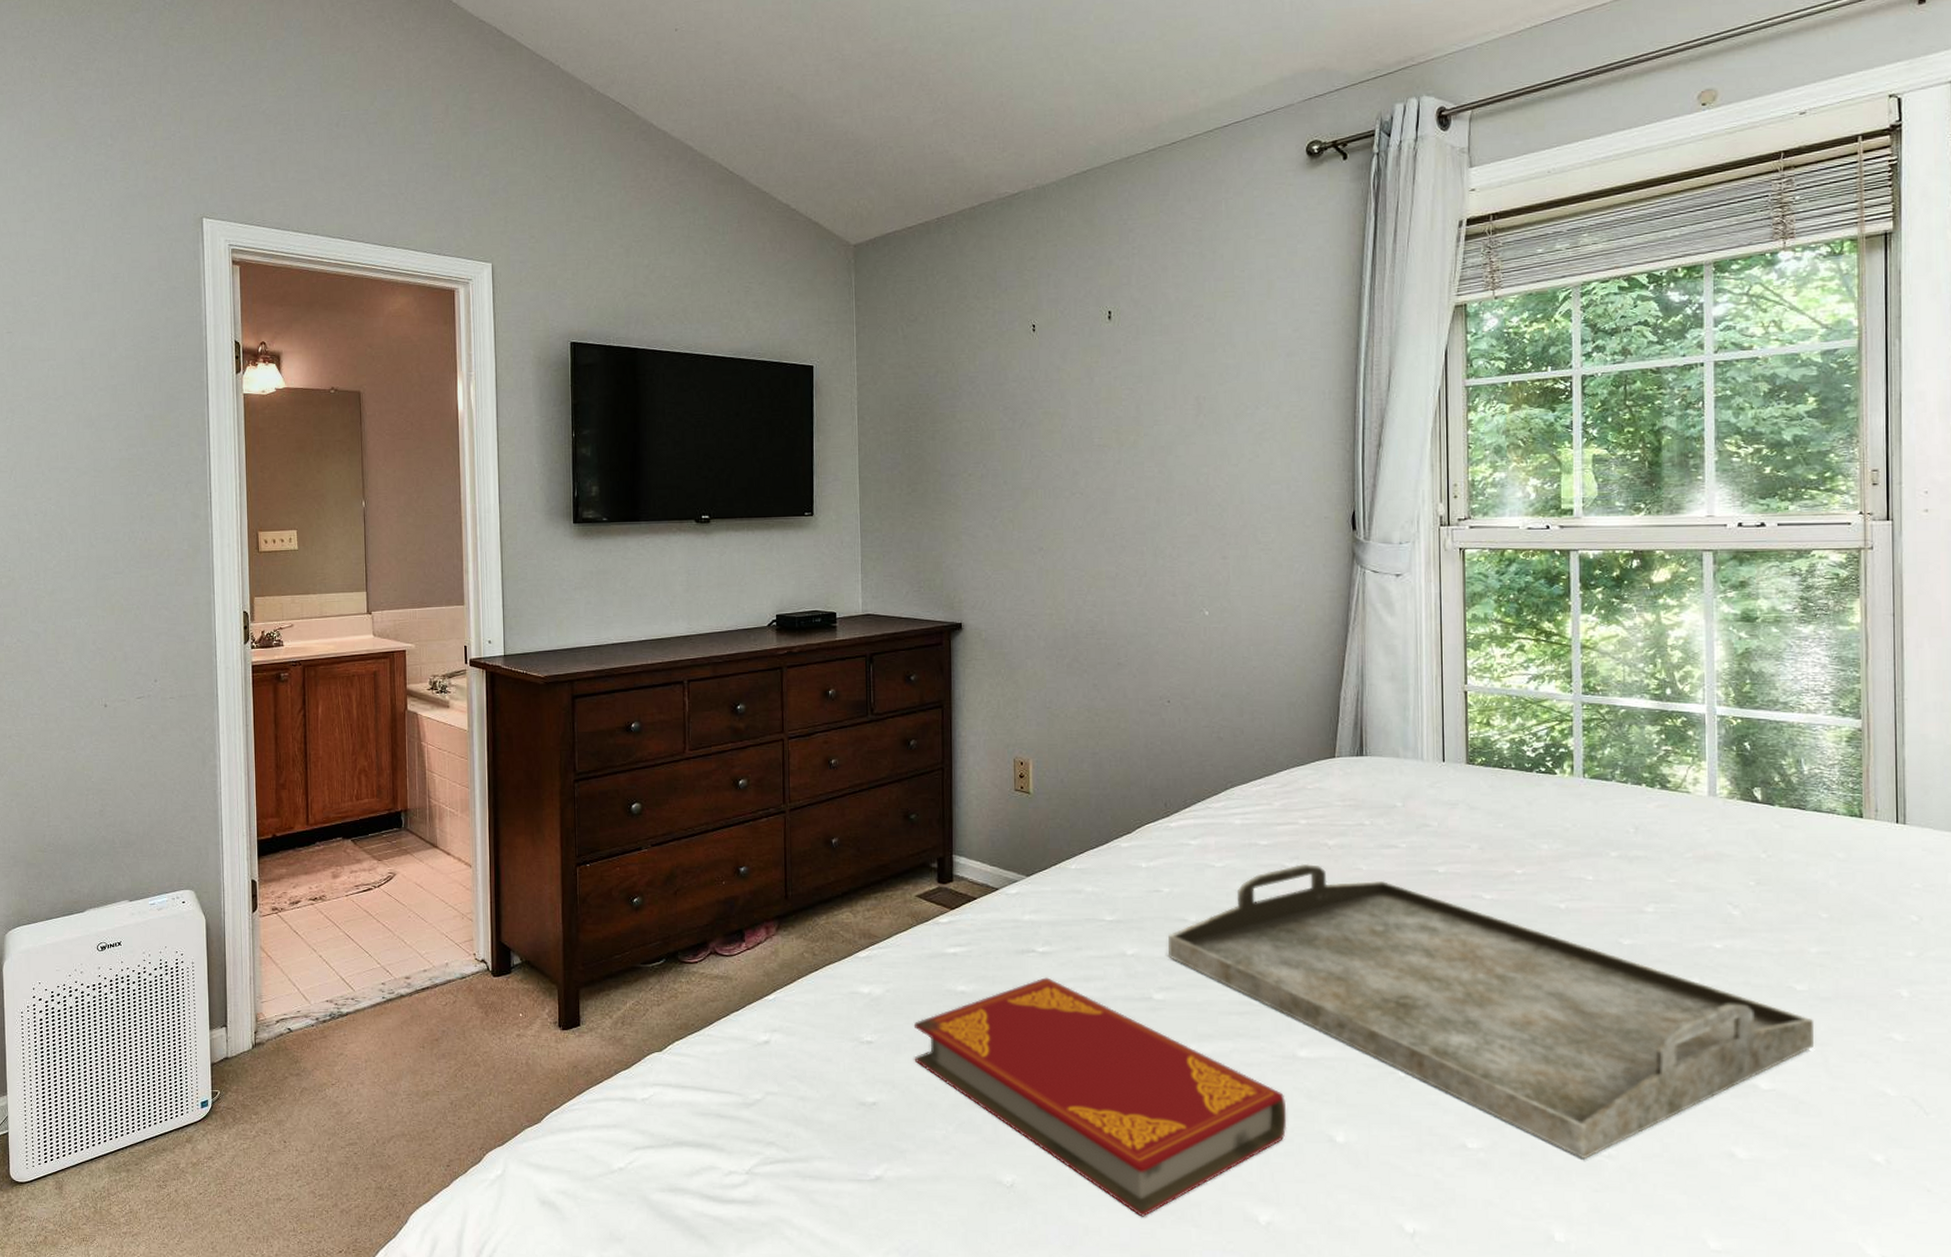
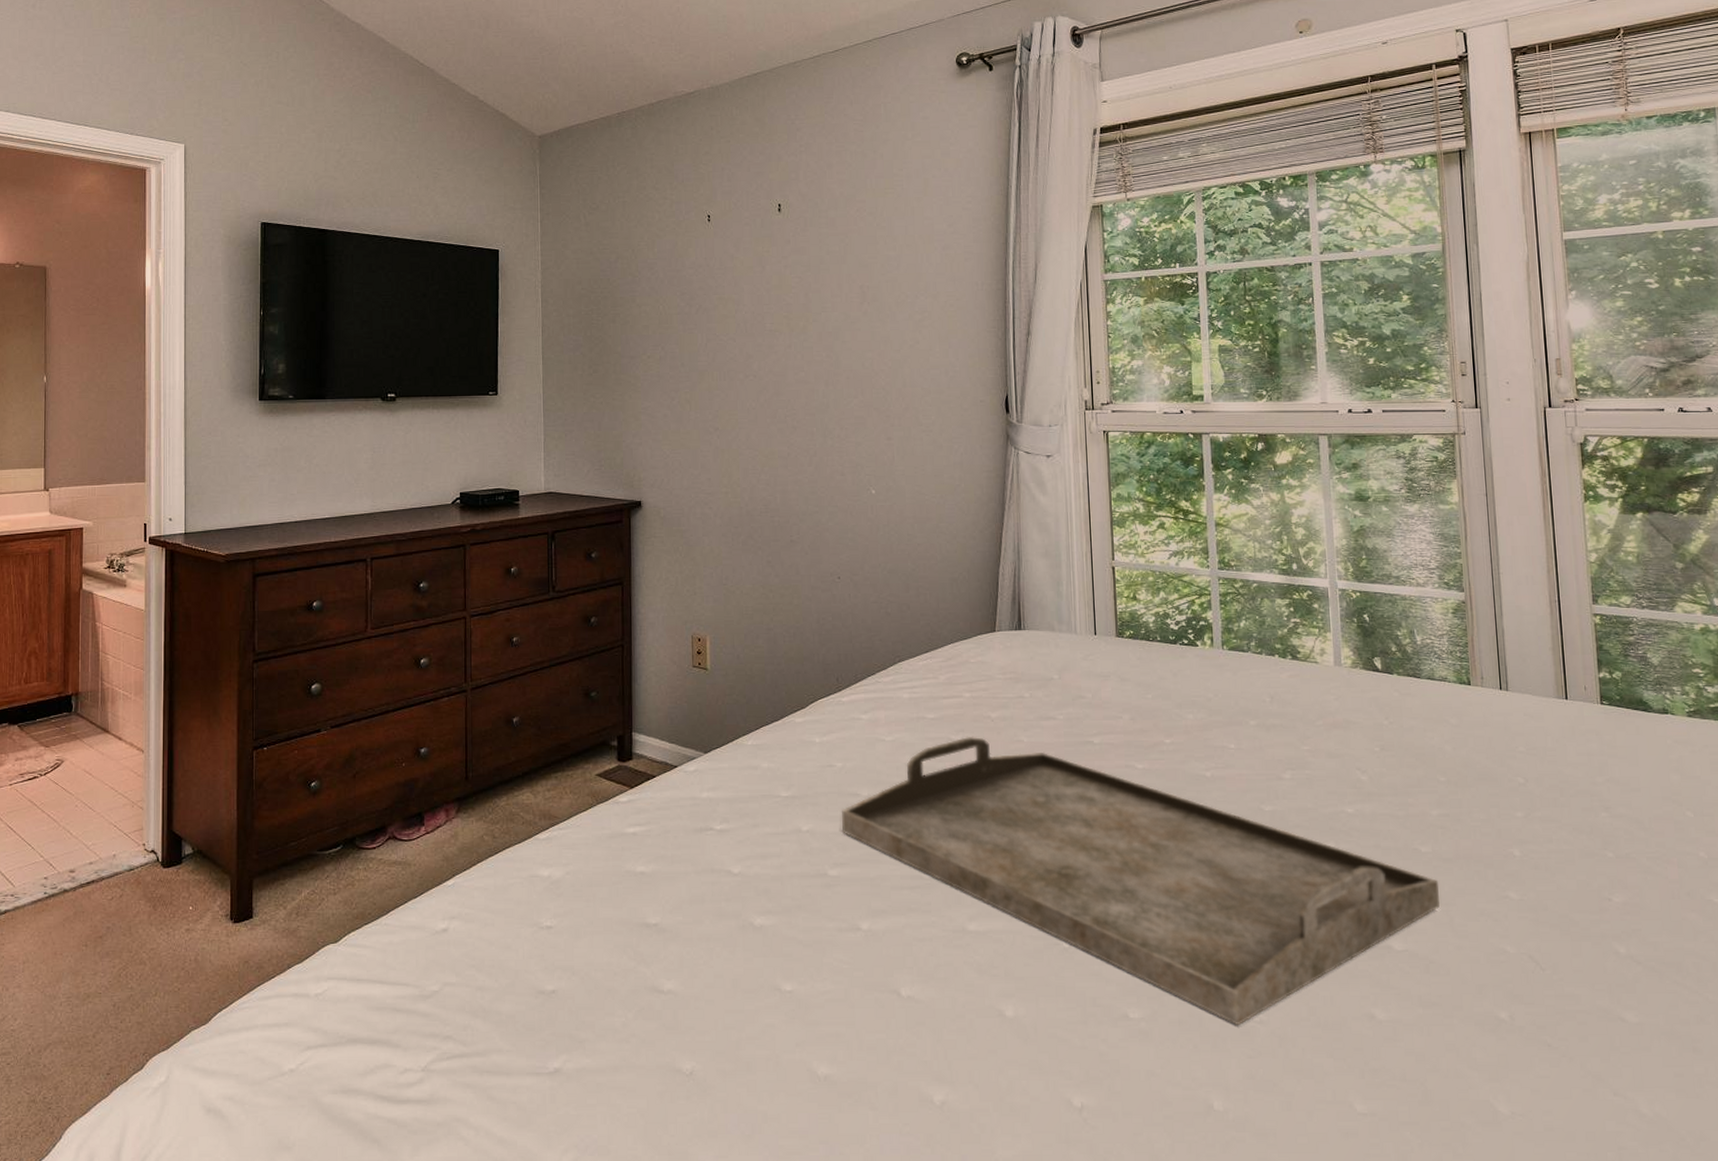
hardback book: present [913,977,1287,1217] -> none [593,856,959,1101]

